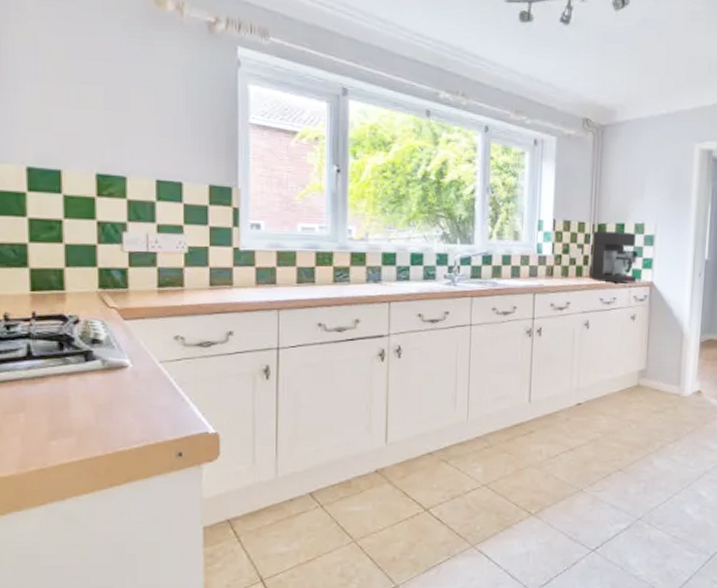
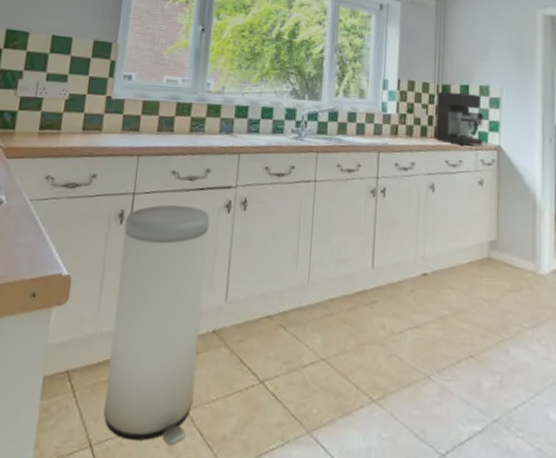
pedal bin: none [271,356,363,572] -> present [103,204,210,446]

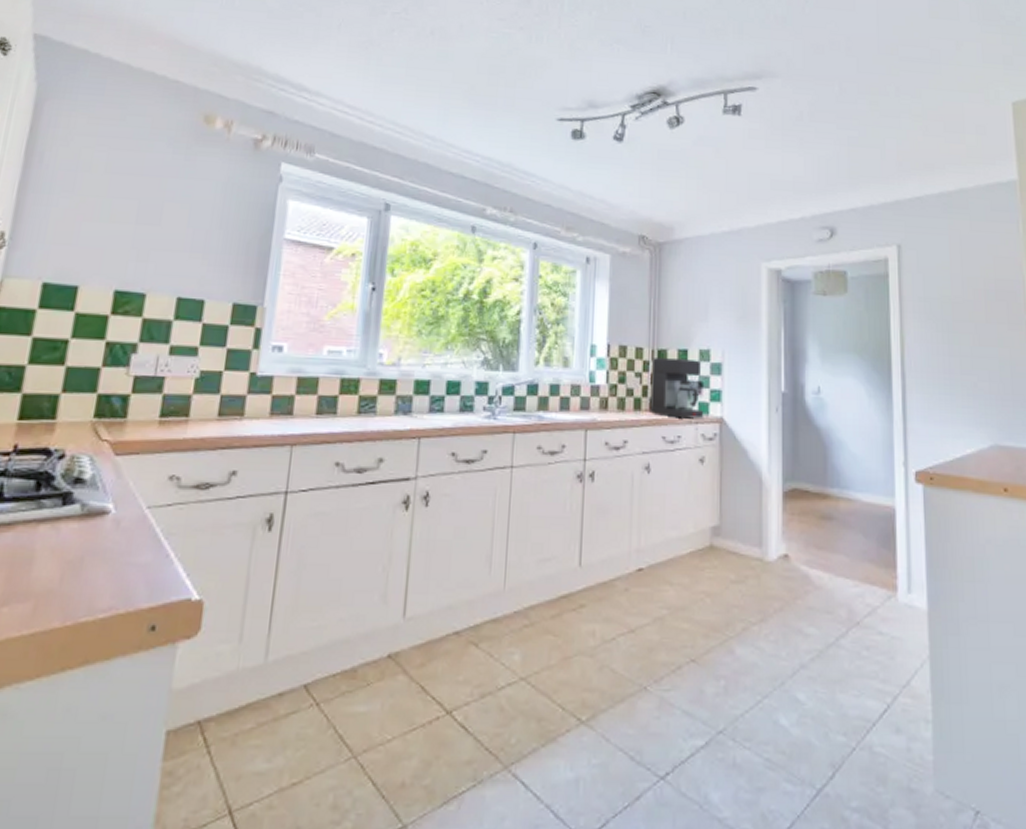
pedal bin: present [103,204,210,446] -> none [247,503,384,801]

